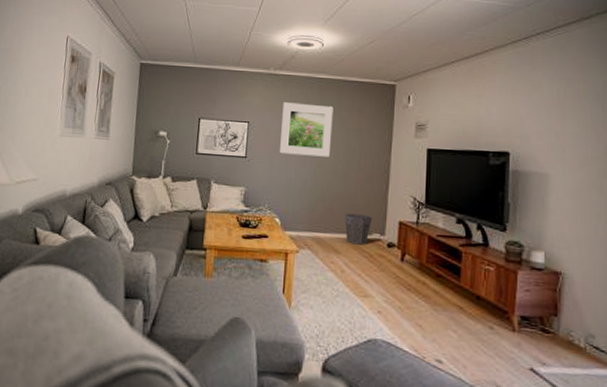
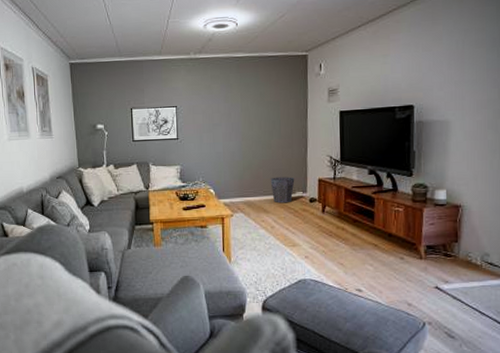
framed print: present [280,102,334,157] -> none [206,82,253,132]

